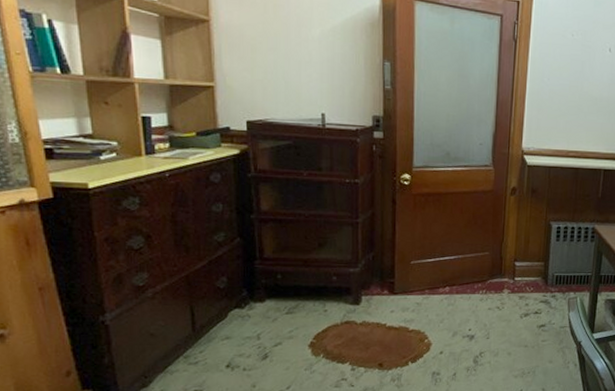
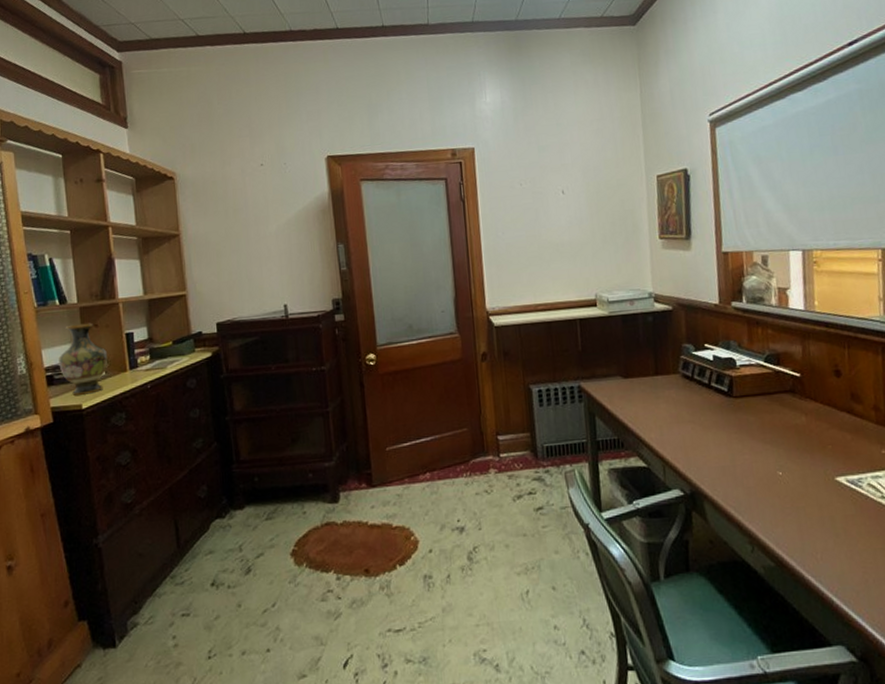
vase: none [60,97,120,174] -> present [59,322,108,395]

